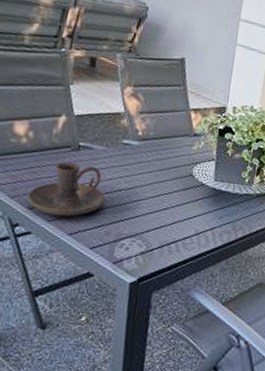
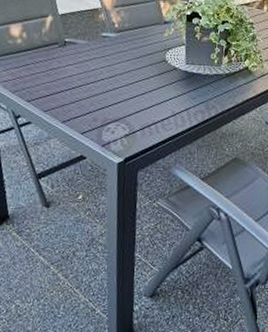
candle holder: present [27,161,105,217] -> none [26,57,90,106]

